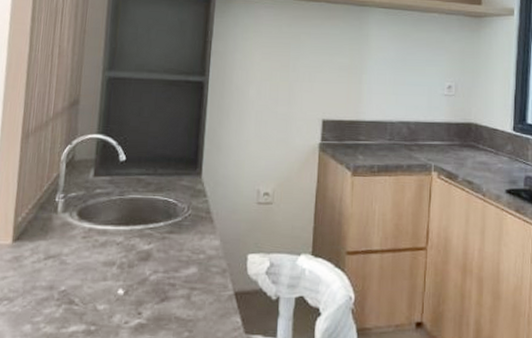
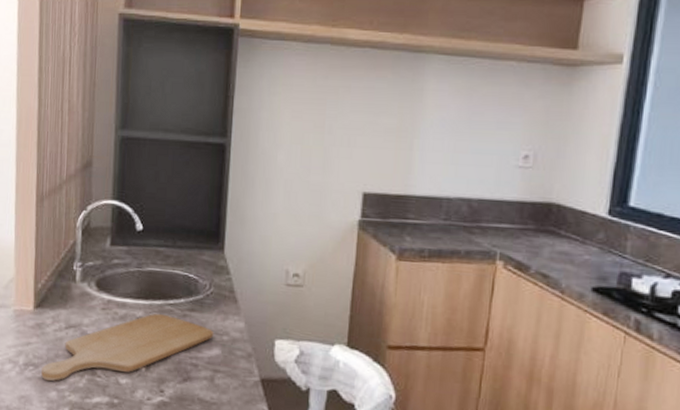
chopping board: none [16,237,192,315] -> present [41,313,214,382]

